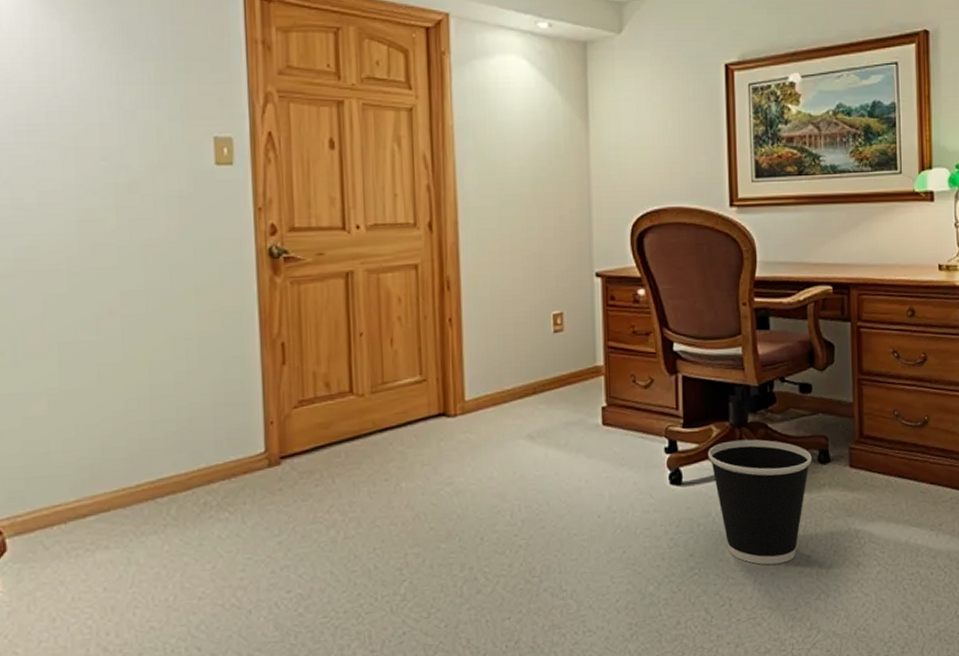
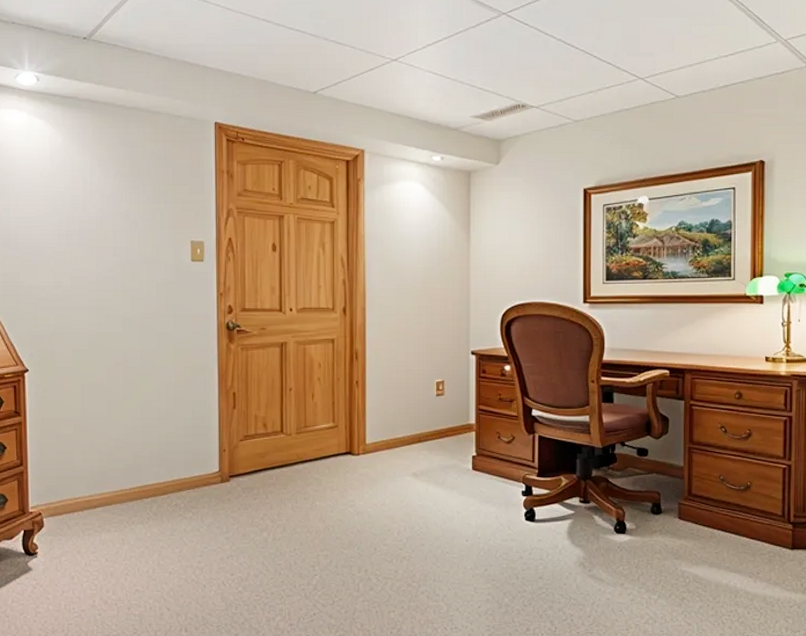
wastebasket: present [708,439,812,565] -> none [557,490,646,592]

